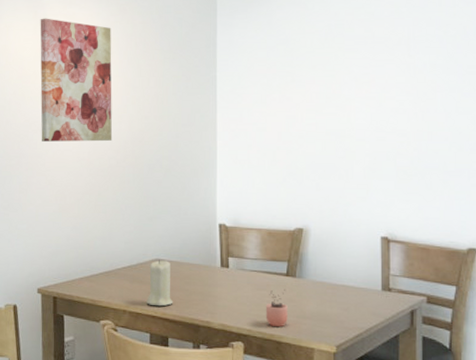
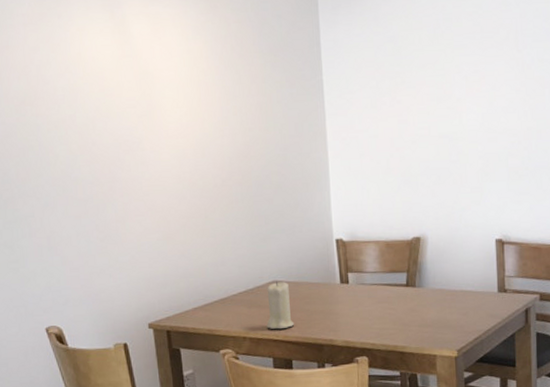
wall art: present [40,18,113,142] -> none [118,18,215,163]
cocoa: present [265,288,288,327] -> none [387,299,410,338]

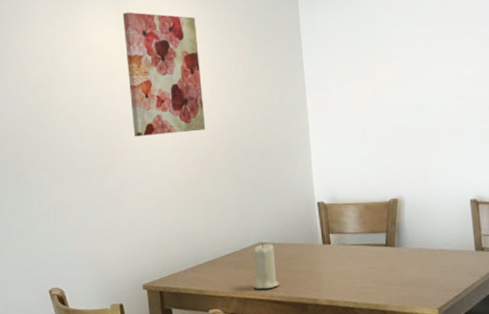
wall art: none [118,18,215,163] -> present [122,12,206,137]

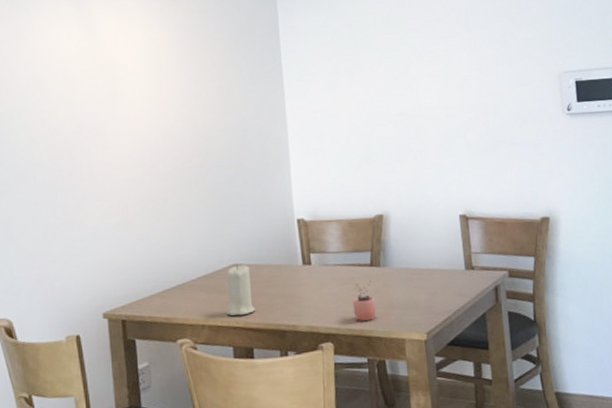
wall art: present [122,12,206,137] -> none [84,12,176,148]
cocoa: none [368,259,391,296] -> present [352,280,376,321]

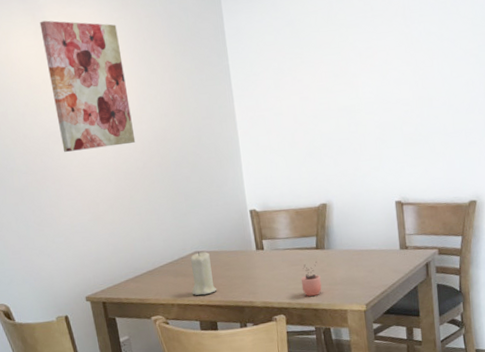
wall art: none [84,12,176,148] -> present [39,20,136,152]

